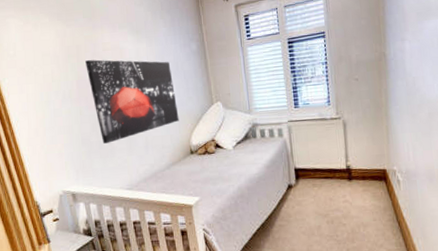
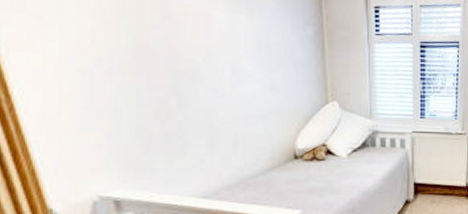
wall art: present [85,59,179,144] -> none [150,22,283,137]

